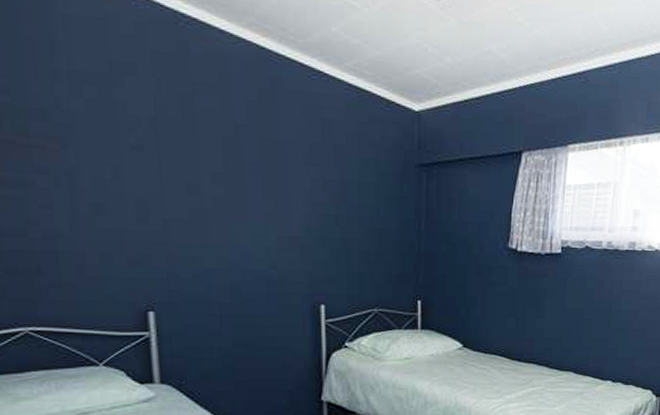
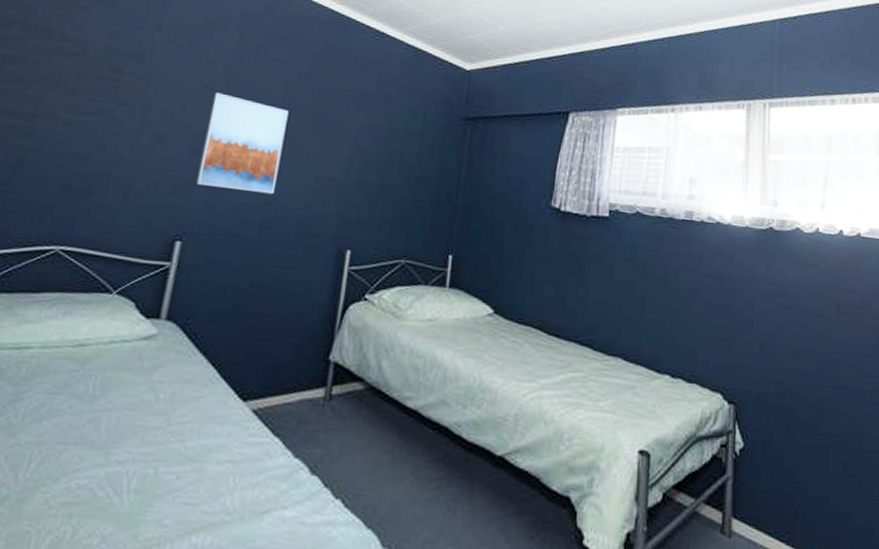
wall art: none [144,152,238,258] -> present [195,92,289,195]

